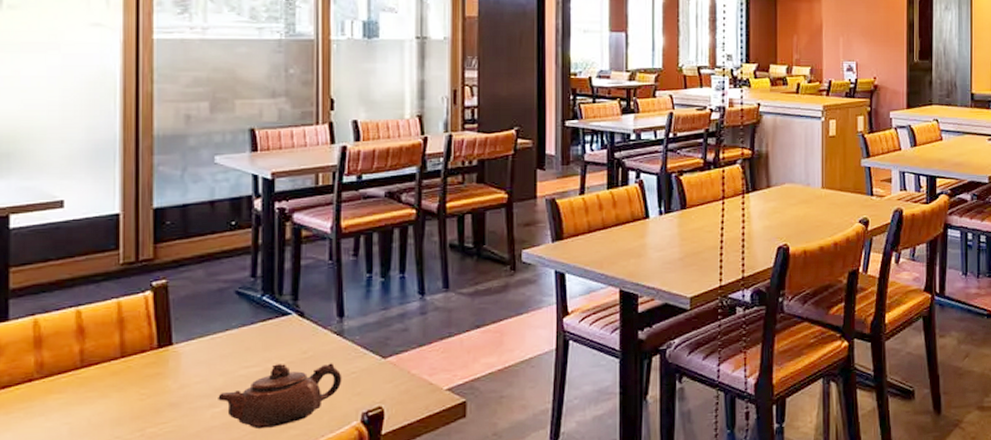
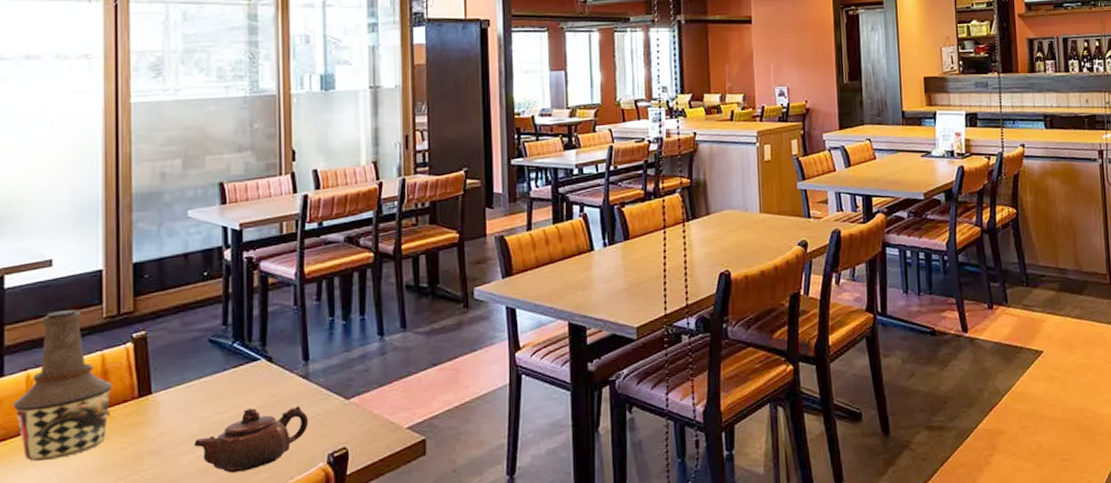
bottle: none [18,254,129,411] -> present [13,310,112,462]

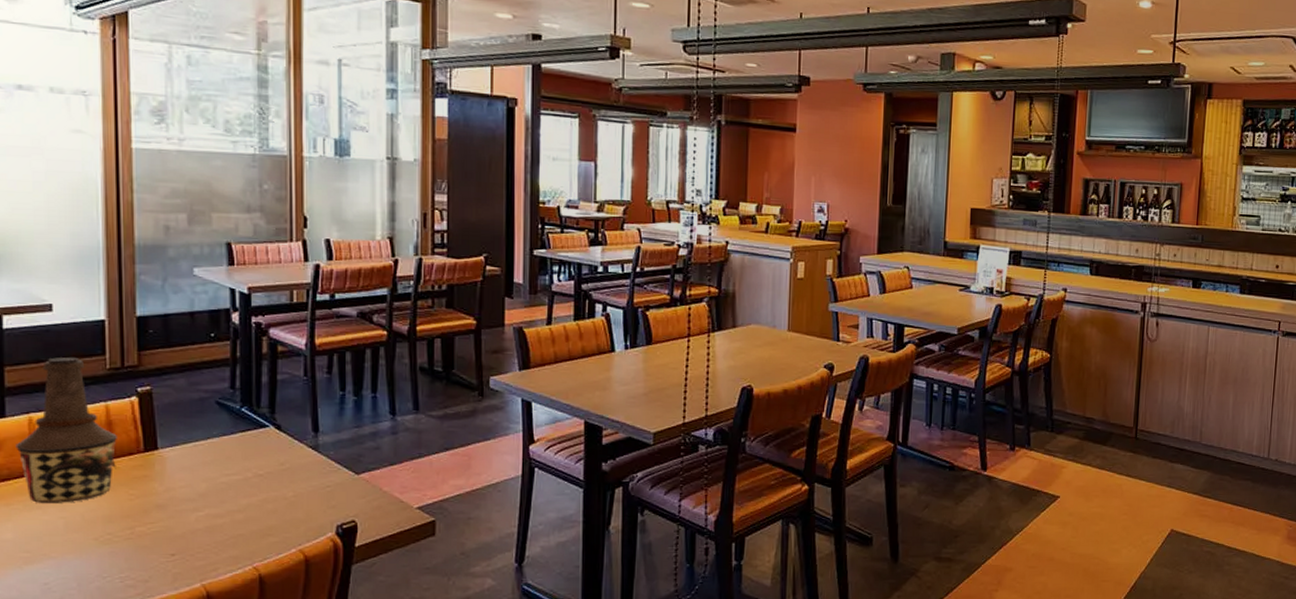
teapot: present [194,406,309,474] -> none [201,474,318,535]

